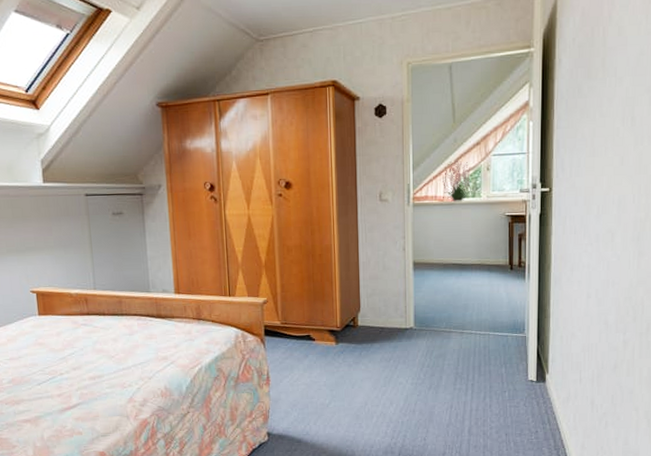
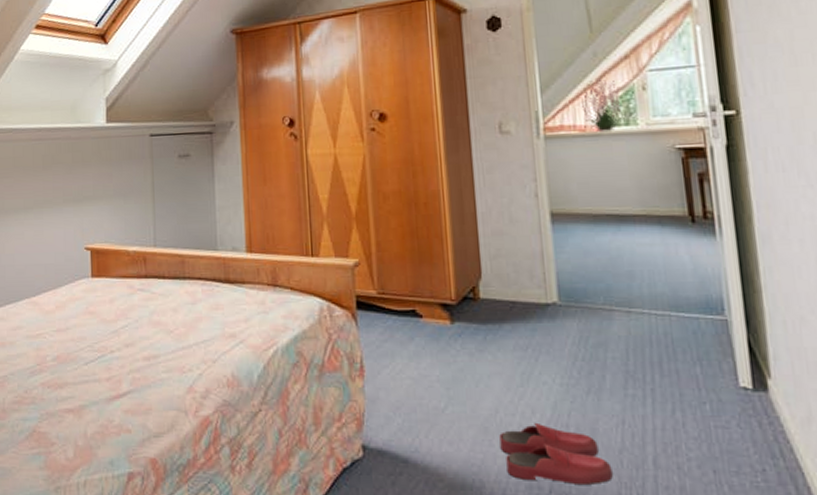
slippers: none [367,410,441,449] -> present [499,422,613,485]

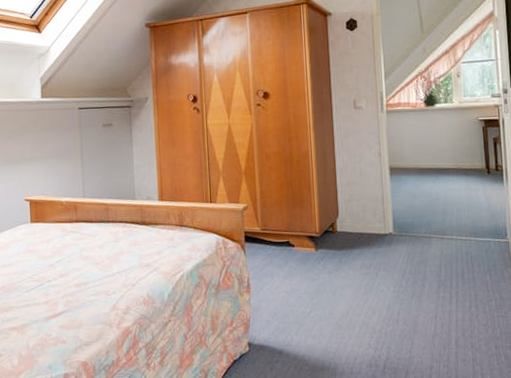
slippers: present [499,422,613,485] -> none [349,319,428,362]

